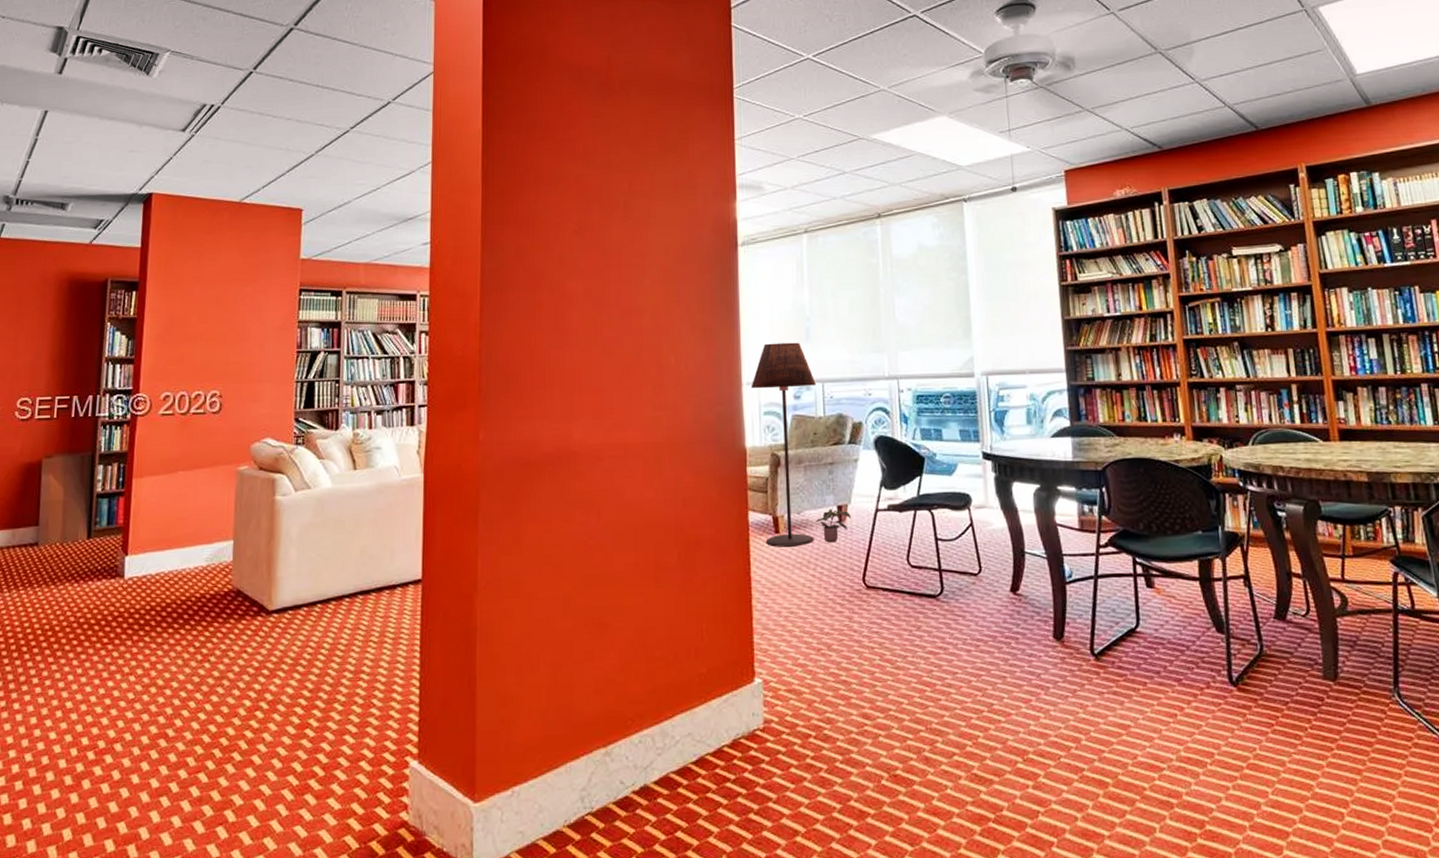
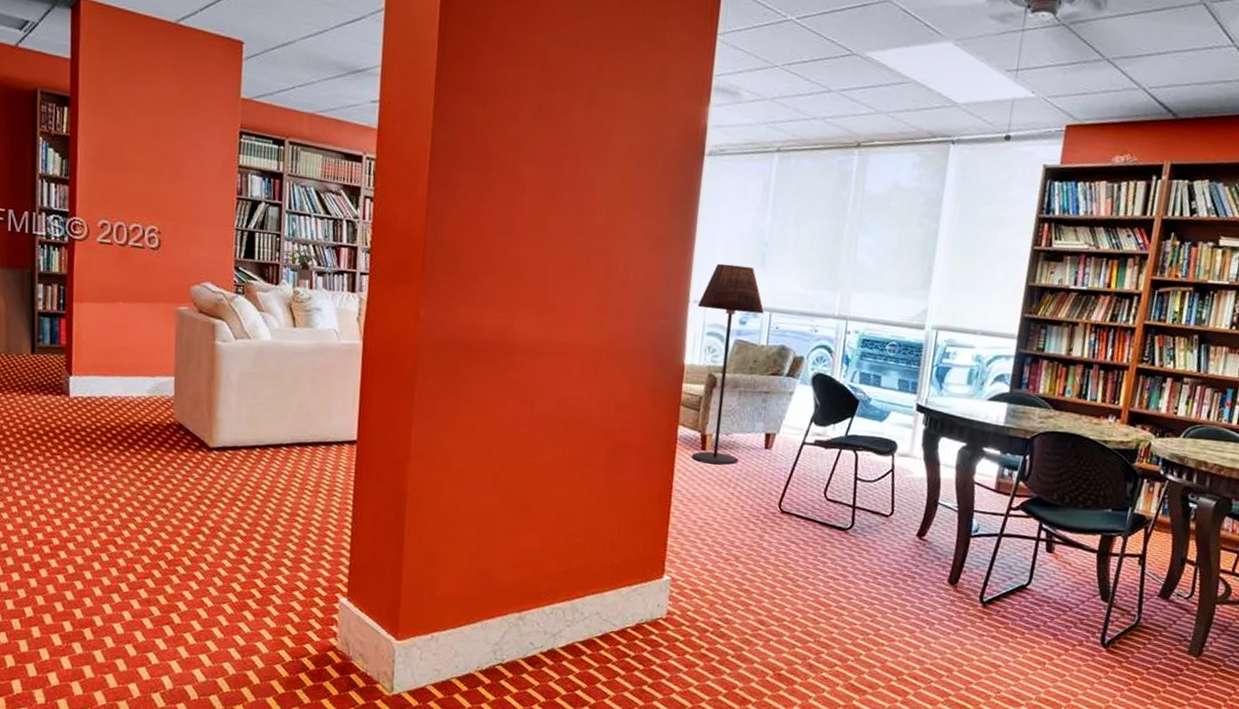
potted plant: none [349,391,383,421] -> present [290,249,324,281]
potted plant: present [815,508,851,543] -> none [741,435,777,467]

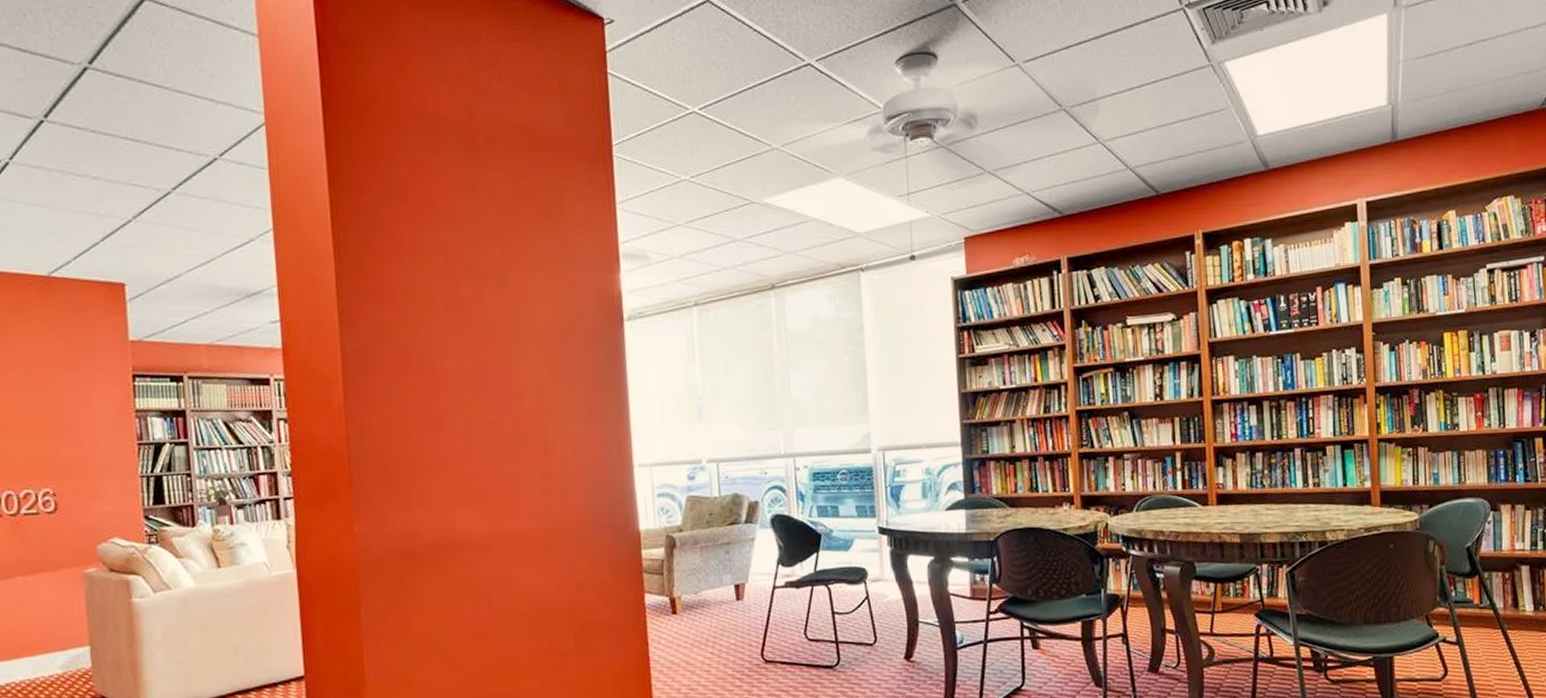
floor lamp: present [691,263,764,466] -> none [642,421,712,628]

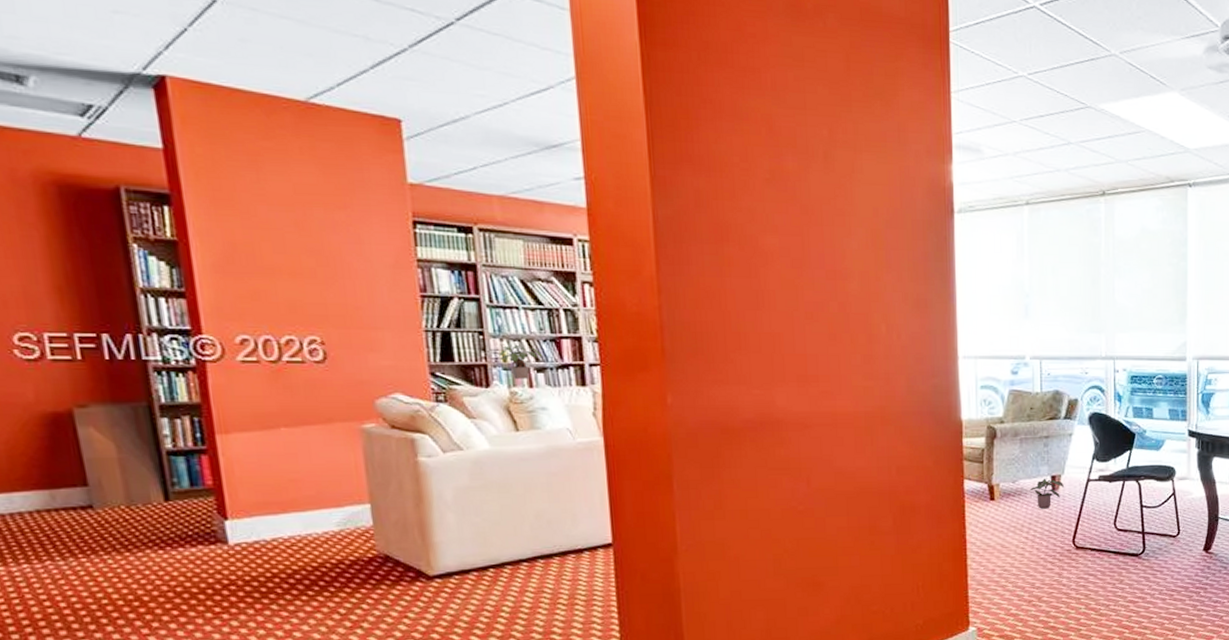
potted plant: none [712,587,748,621] -> present [1029,478,1064,509]

